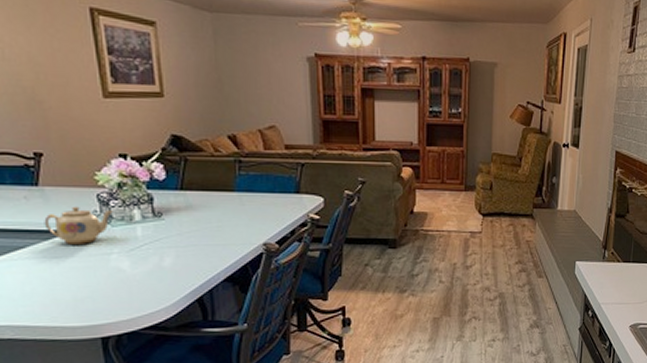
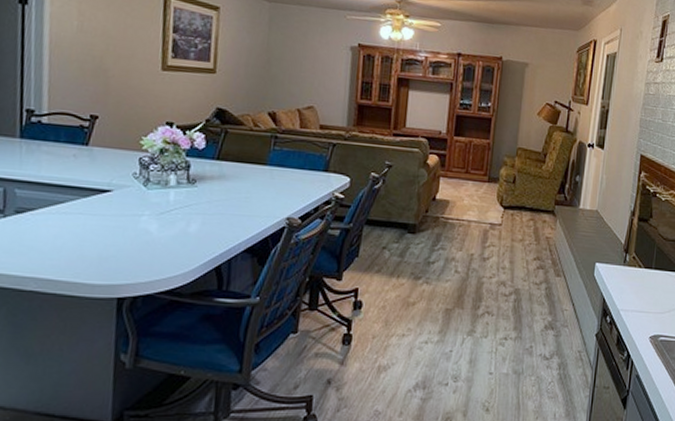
teapot: present [44,206,113,245] -> none [86,167,151,204]

